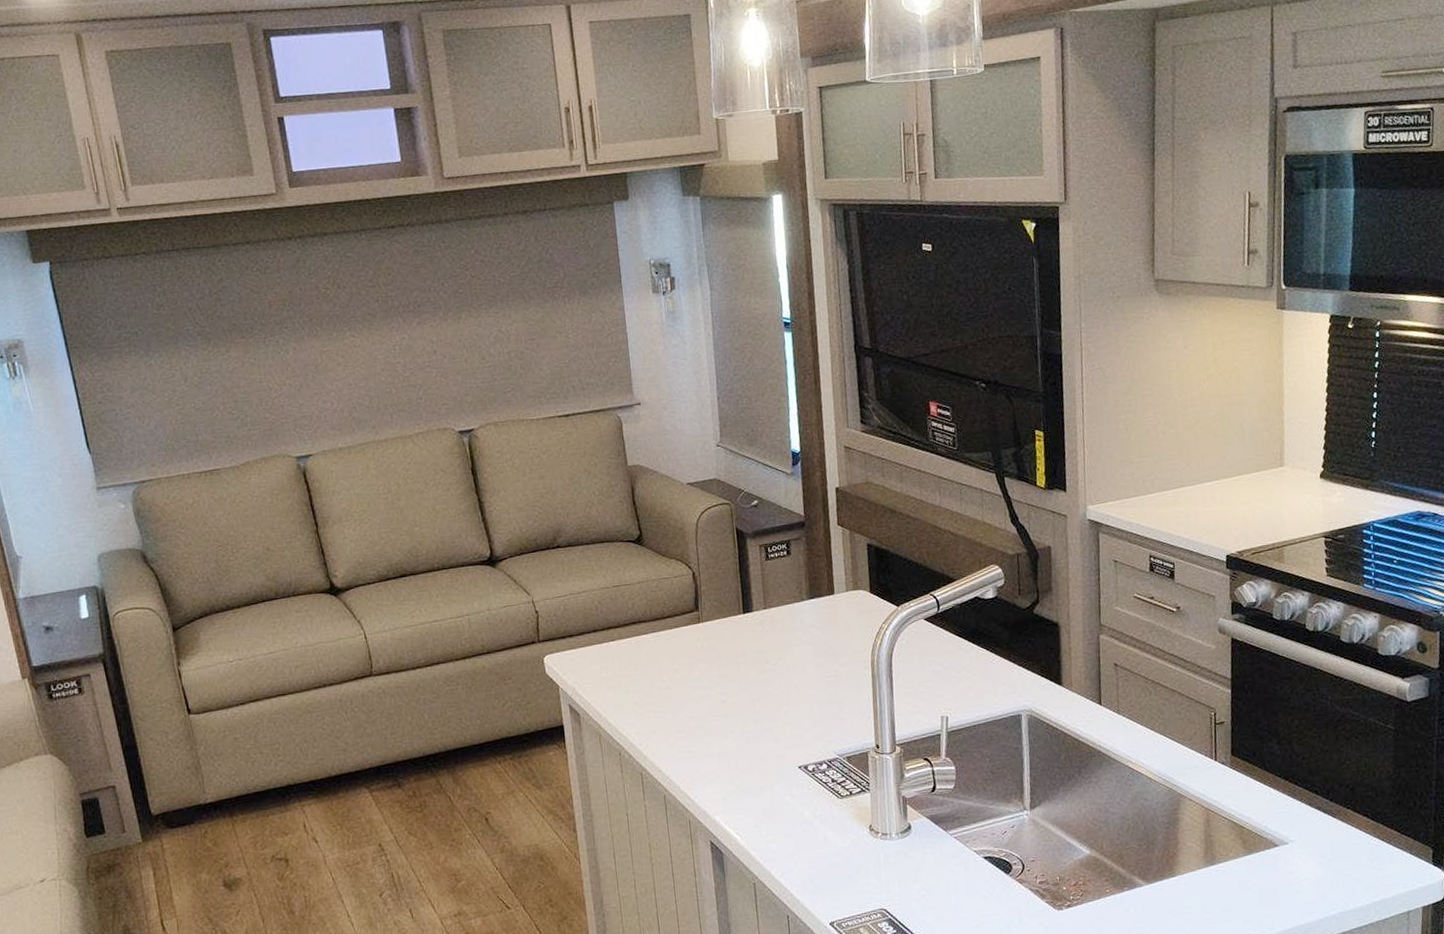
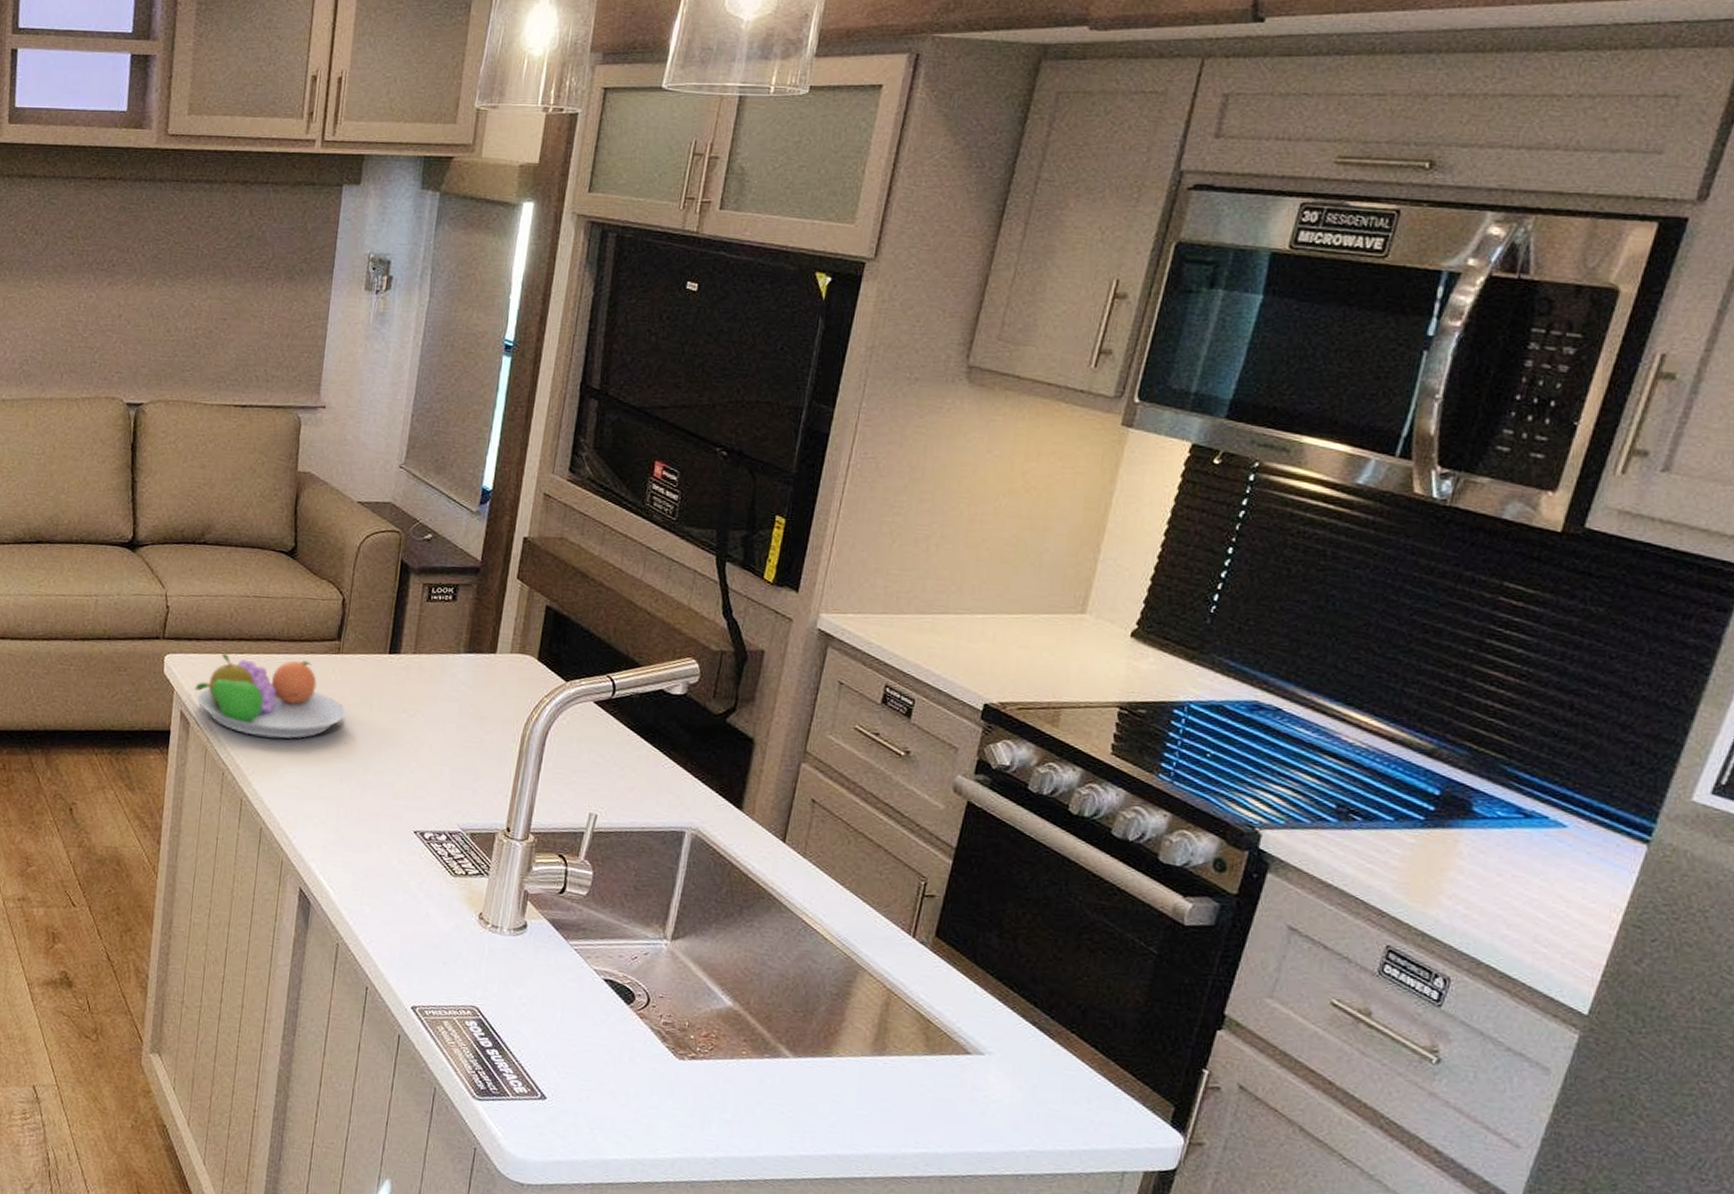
fruit bowl: none [577,635,717,714] -> present [194,653,346,739]

